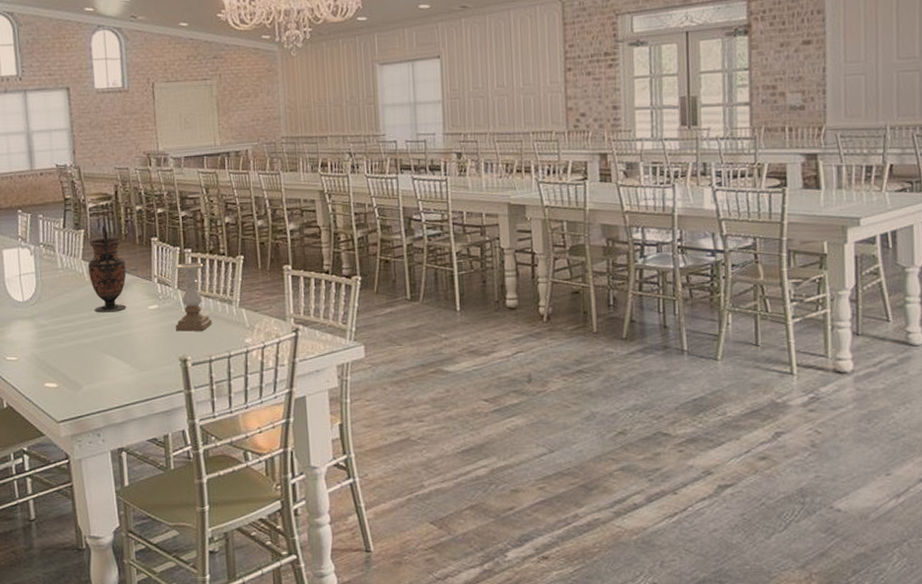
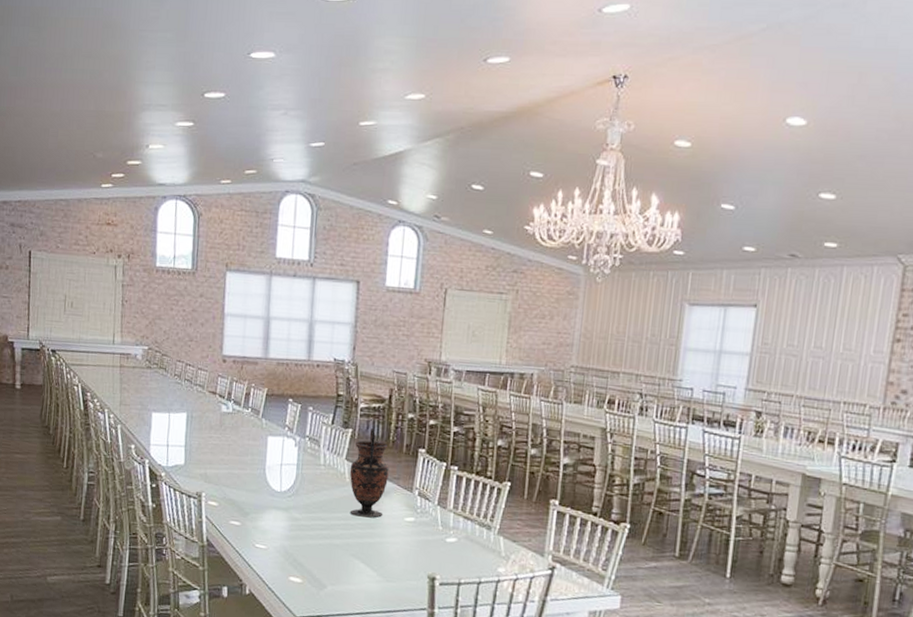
candle holder: present [176,262,212,332] -> none [429,479,468,552]

